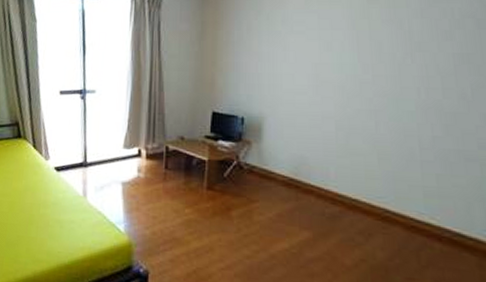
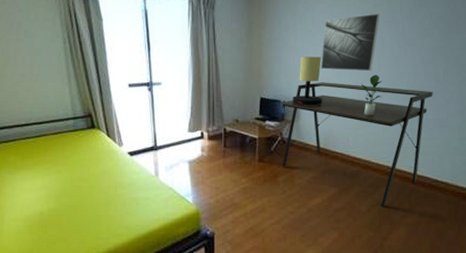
desk: none [237,95,456,264] -> present [280,82,433,207]
table lamp: none [252,63,294,125] -> present [292,56,323,106]
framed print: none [292,10,376,83] -> present [320,13,380,71]
potted plant: none [348,87,378,142] -> present [362,74,382,116]

